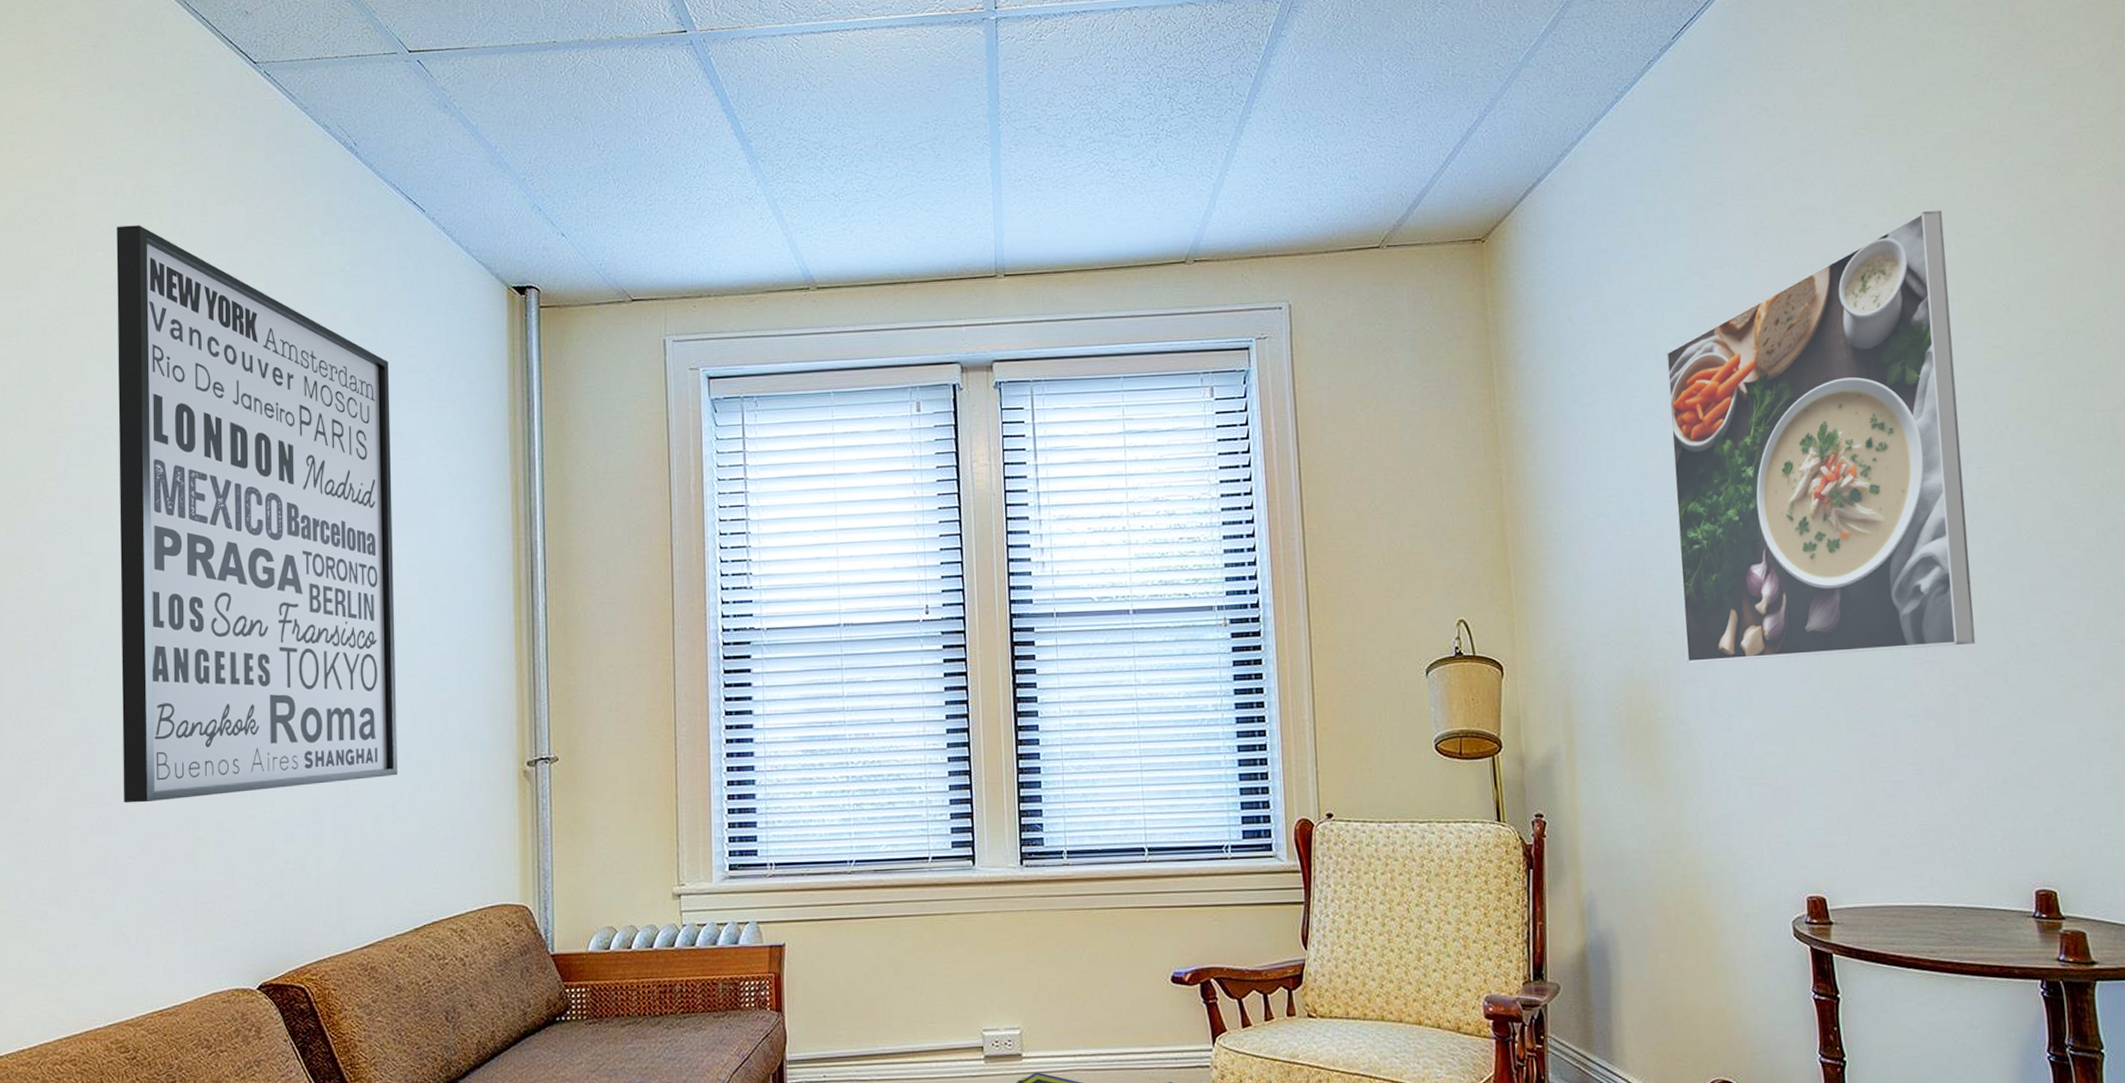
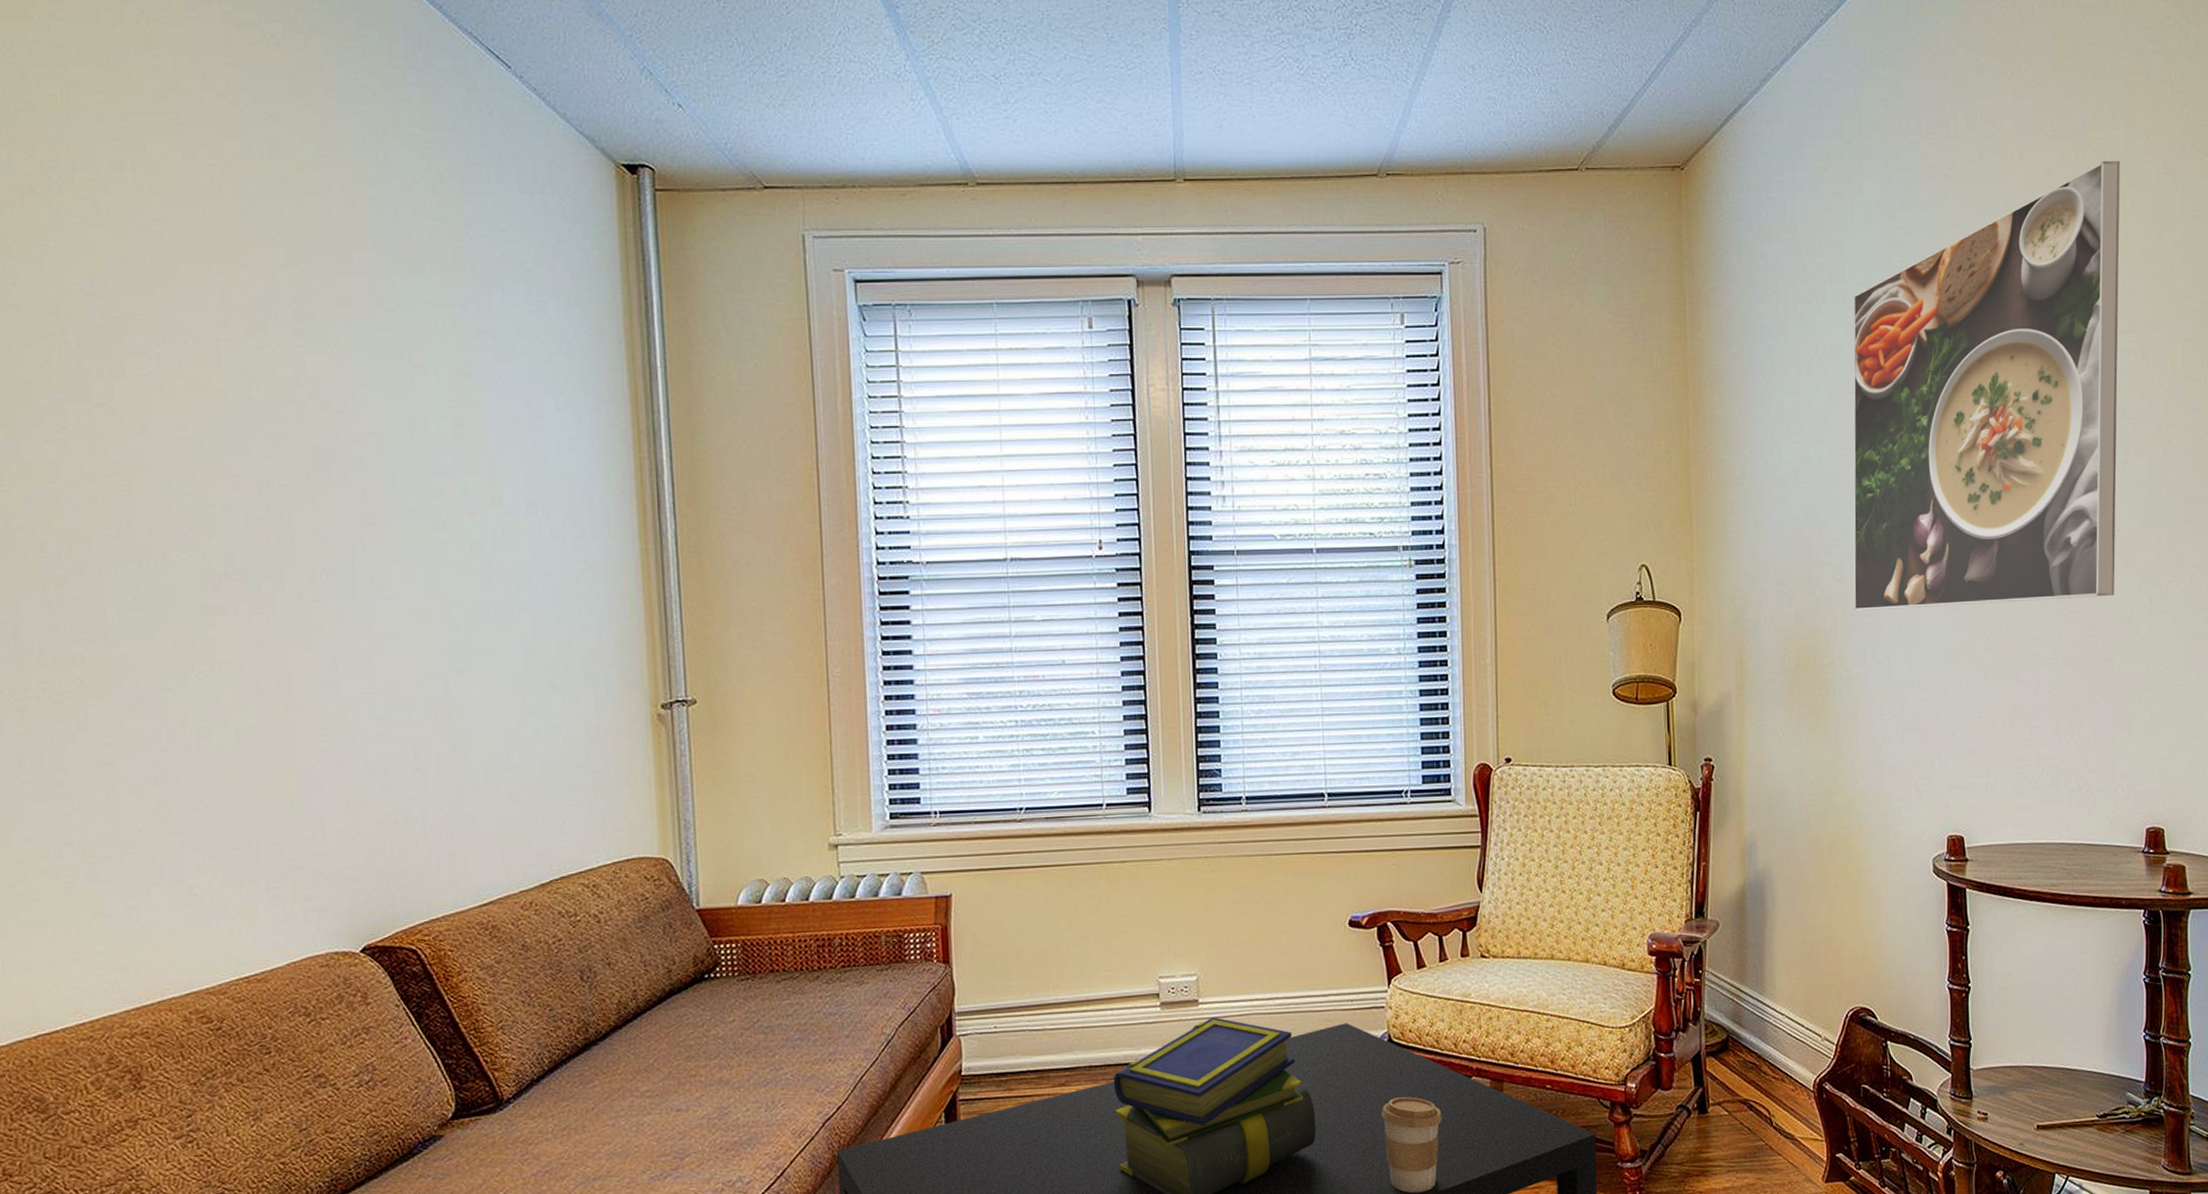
wall art: present [116,225,397,803] -> none [118,63,511,750]

